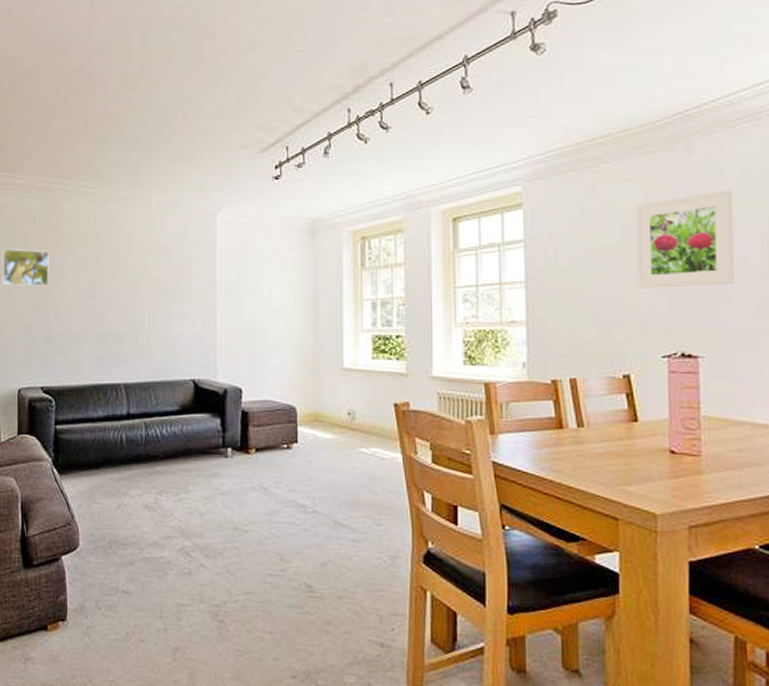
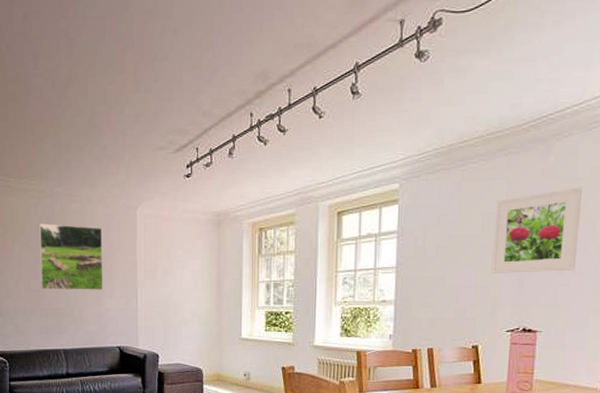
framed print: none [99,232,175,311] -> present [39,223,103,290]

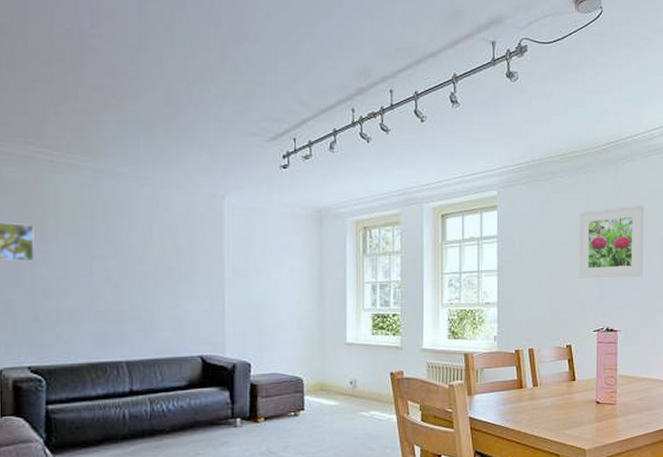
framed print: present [39,223,103,290] -> none [95,208,181,290]

